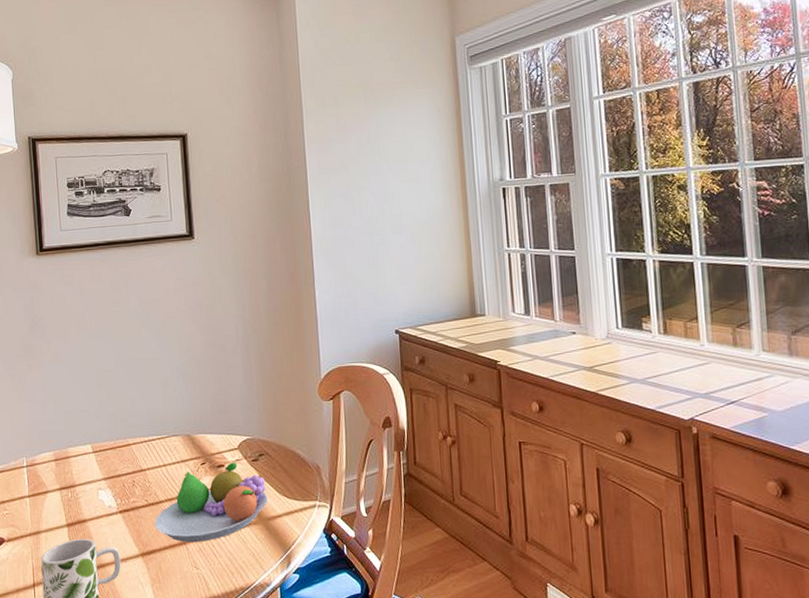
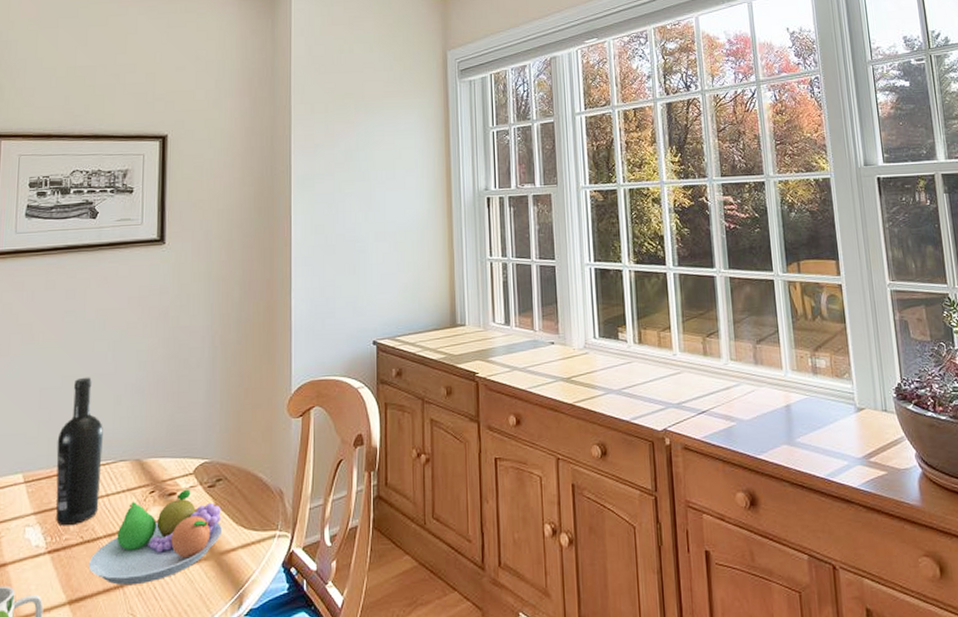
wine bottle: none [117,361,158,491] -> present [55,377,103,526]

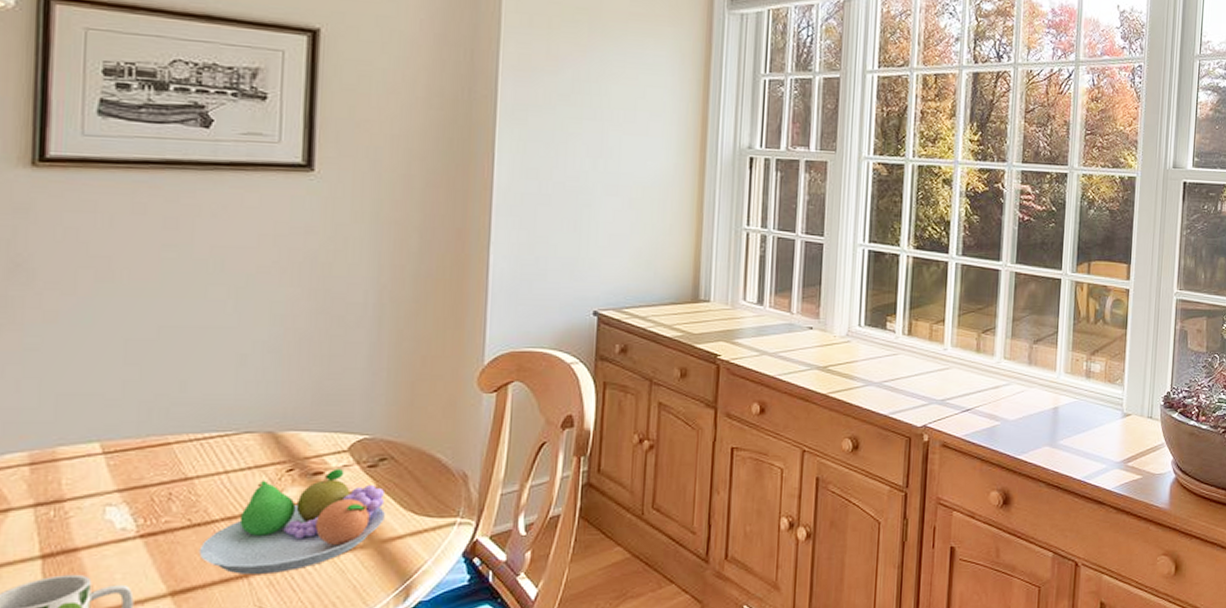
wine bottle: present [55,377,103,526] -> none [150,329,220,507]

